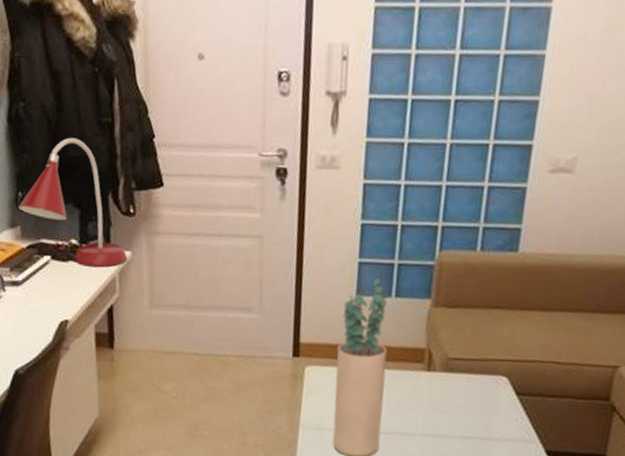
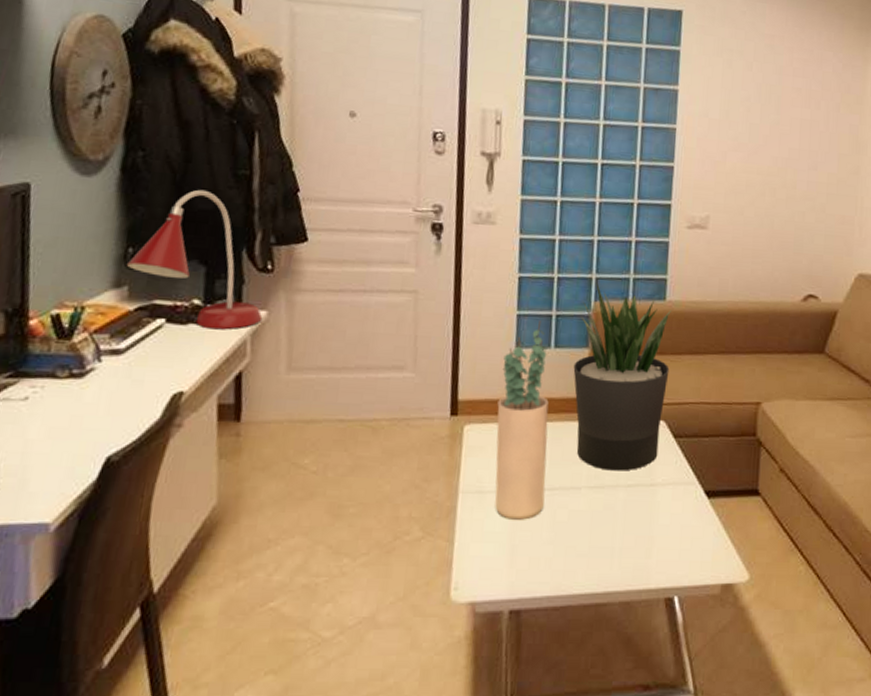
planter: none [413,231,525,423] -> present [573,282,672,471]

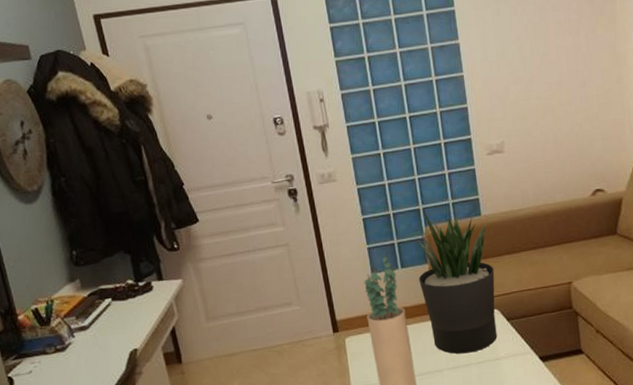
desk lamp: present [126,189,263,330] -> none [74,197,180,300]

